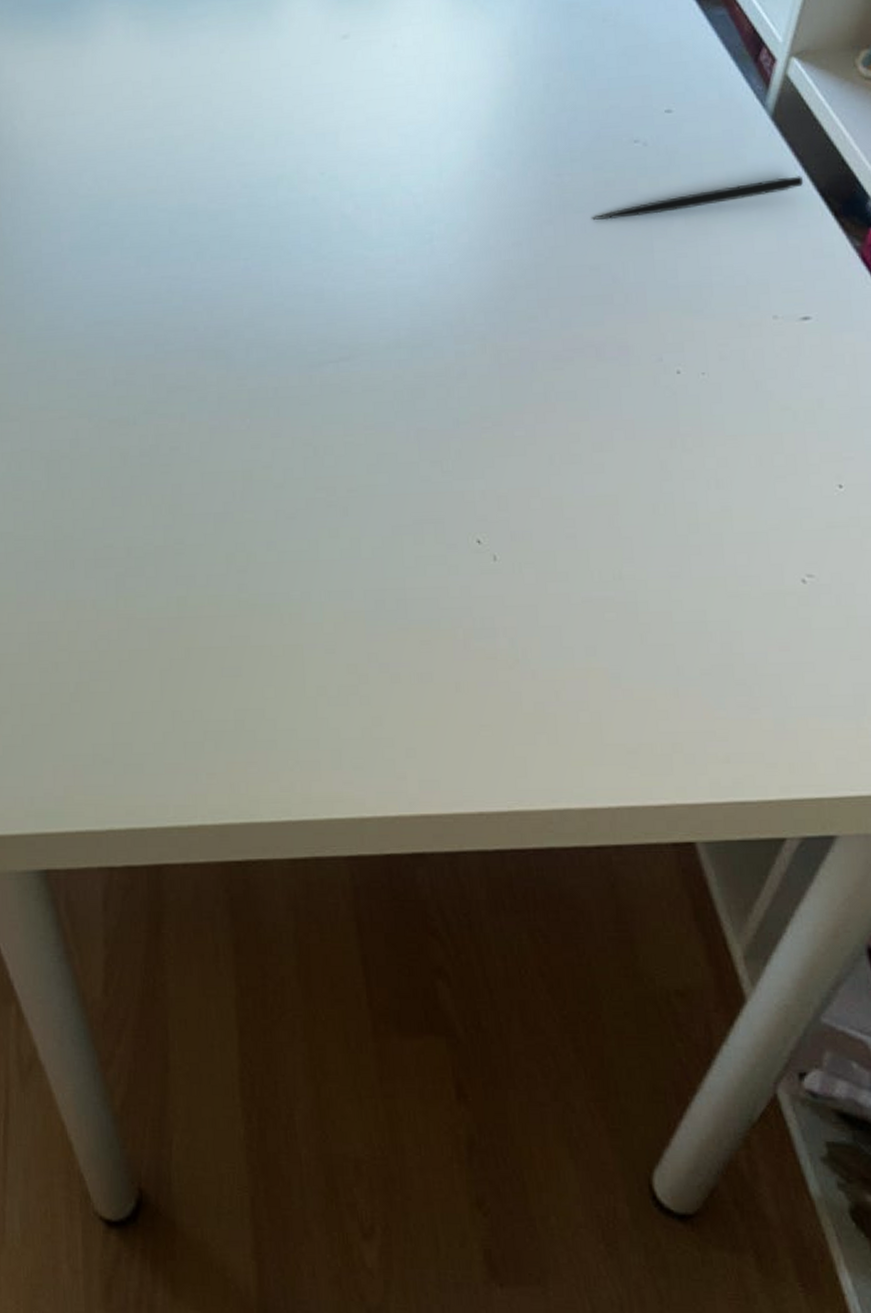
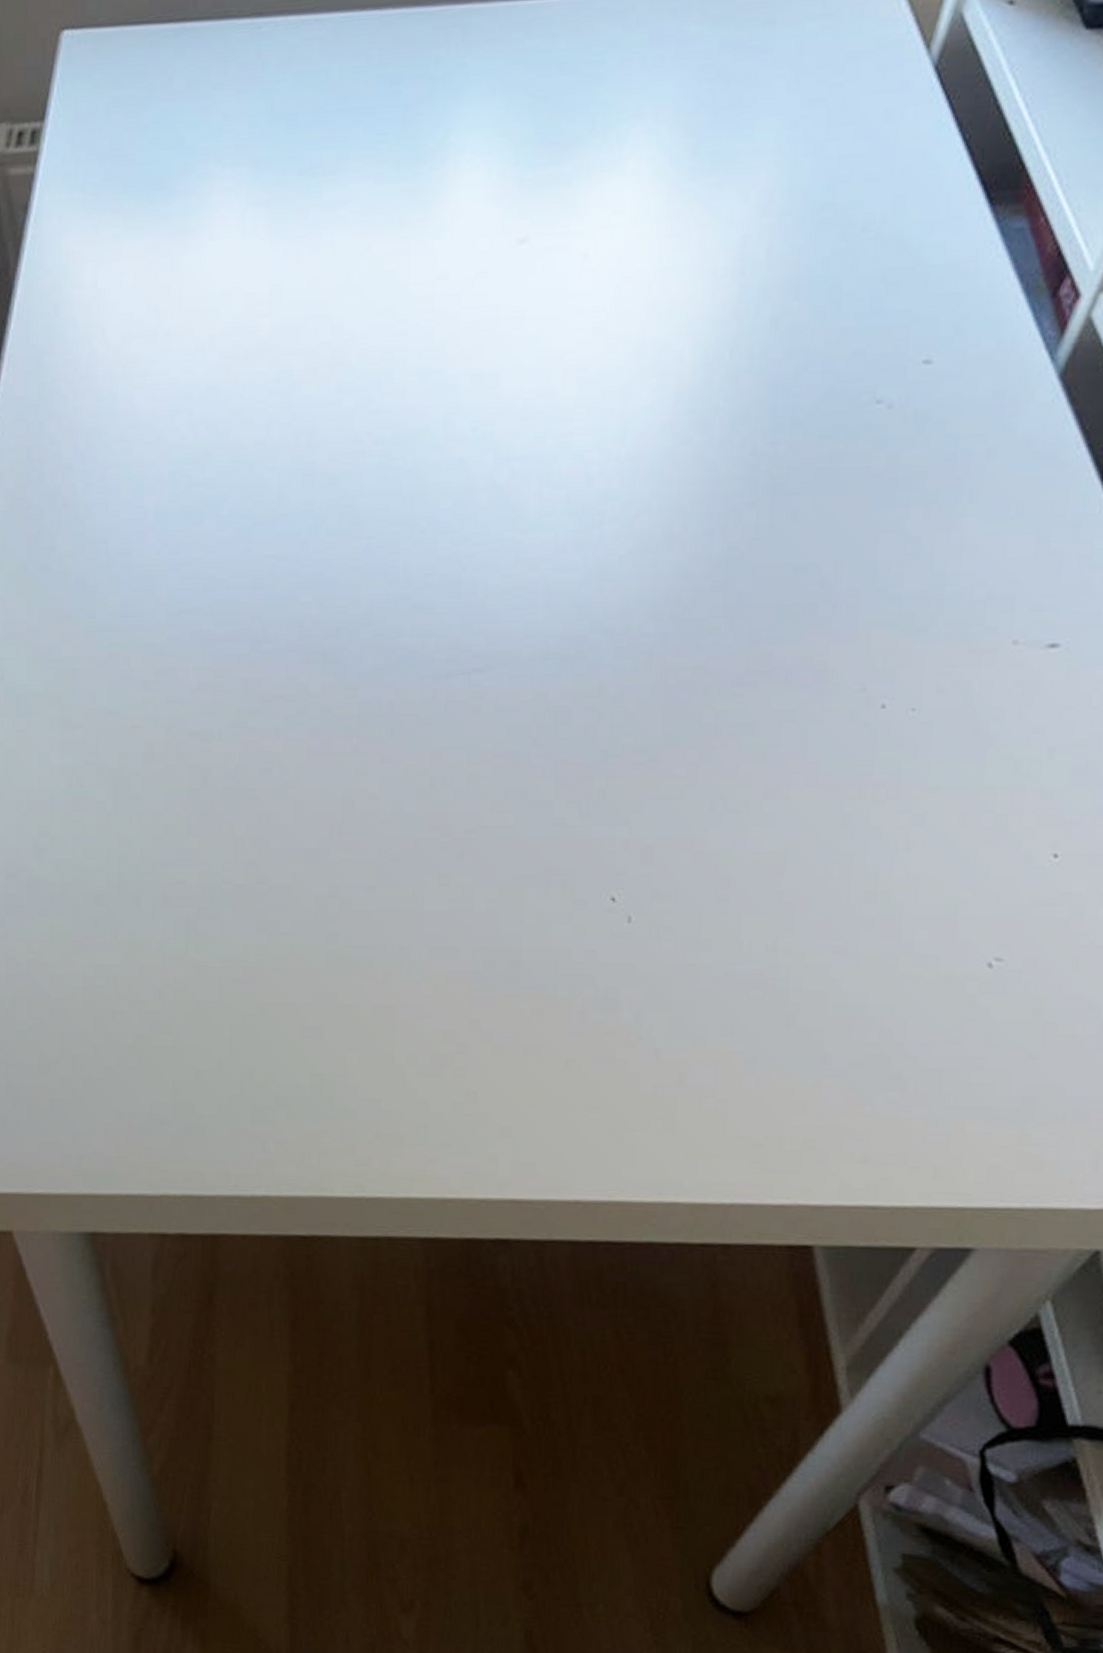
pen: present [592,176,804,220] -> none [807,457,1086,507]

